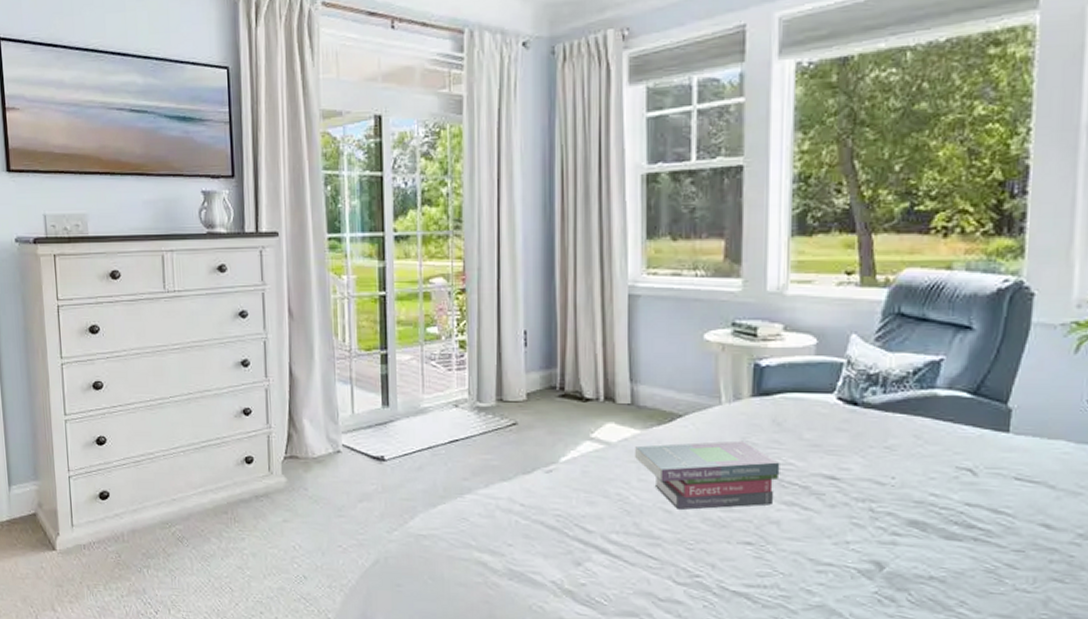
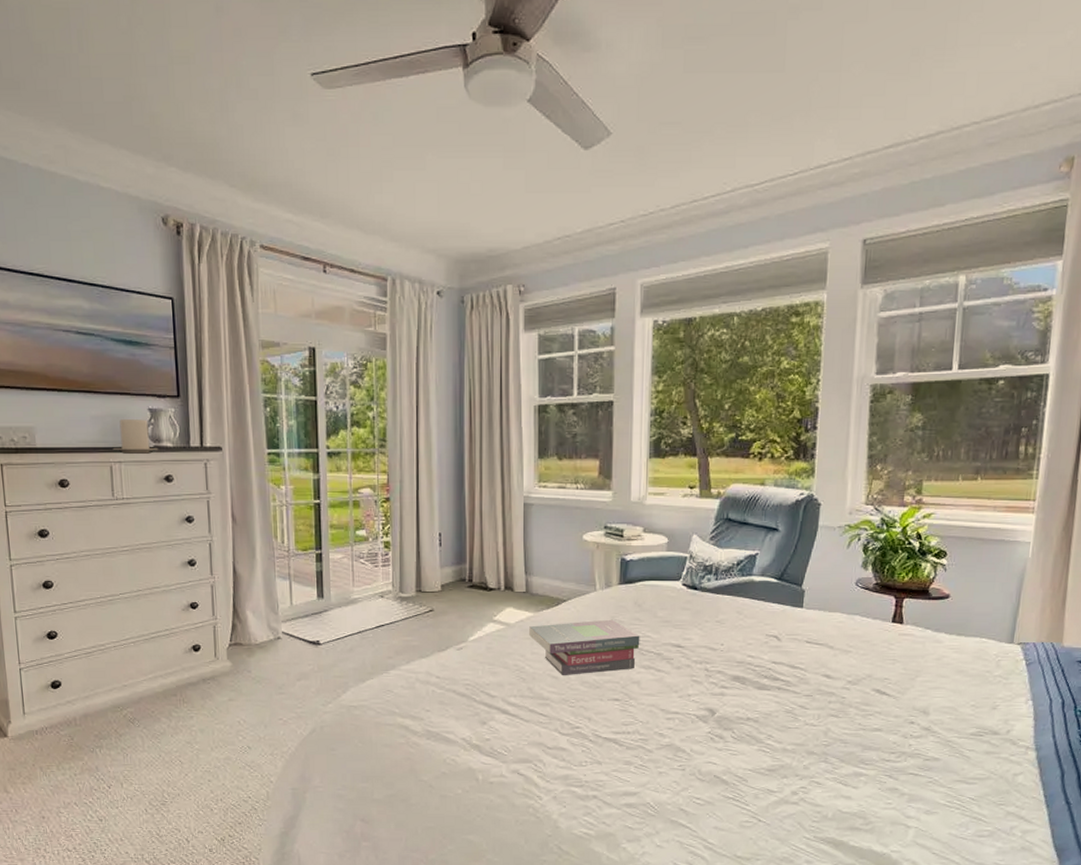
candle: none [164,203,212,241] -> present [112,419,159,454]

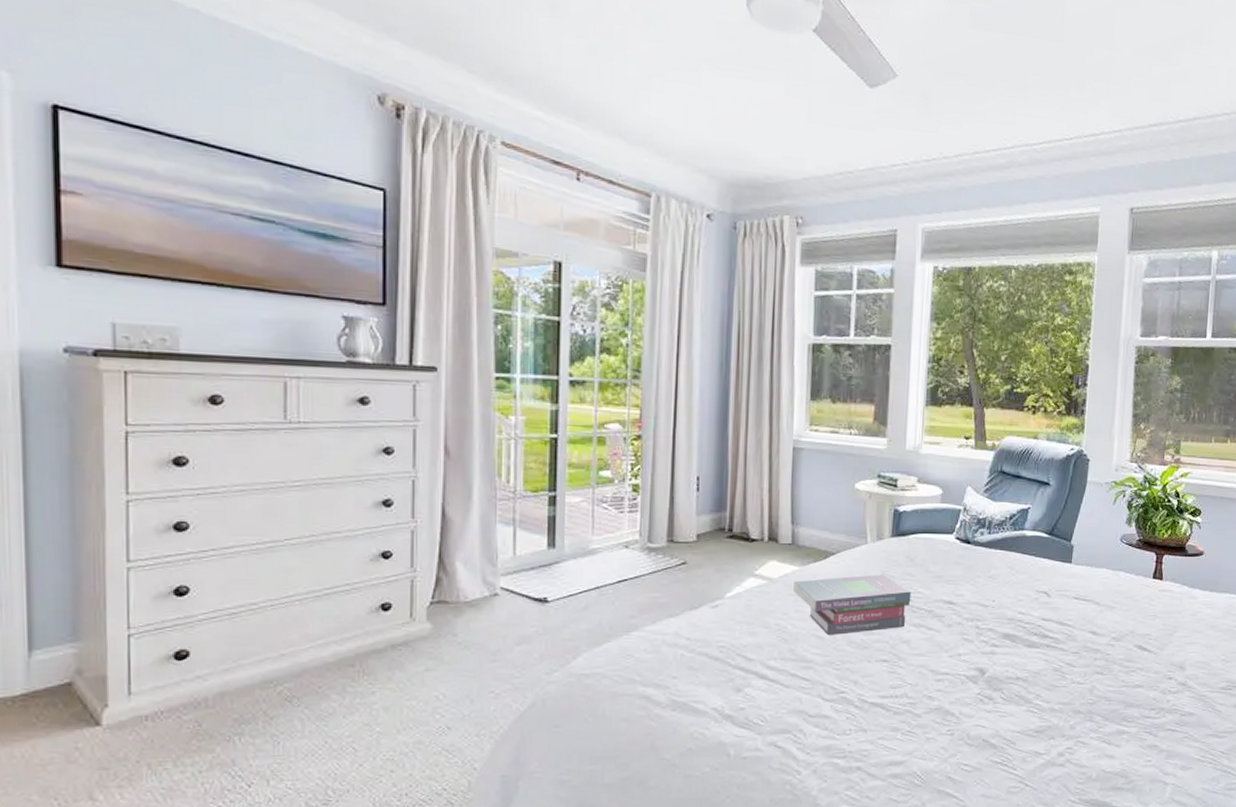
candle: present [112,419,159,454] -> none [289,326,353,370]

